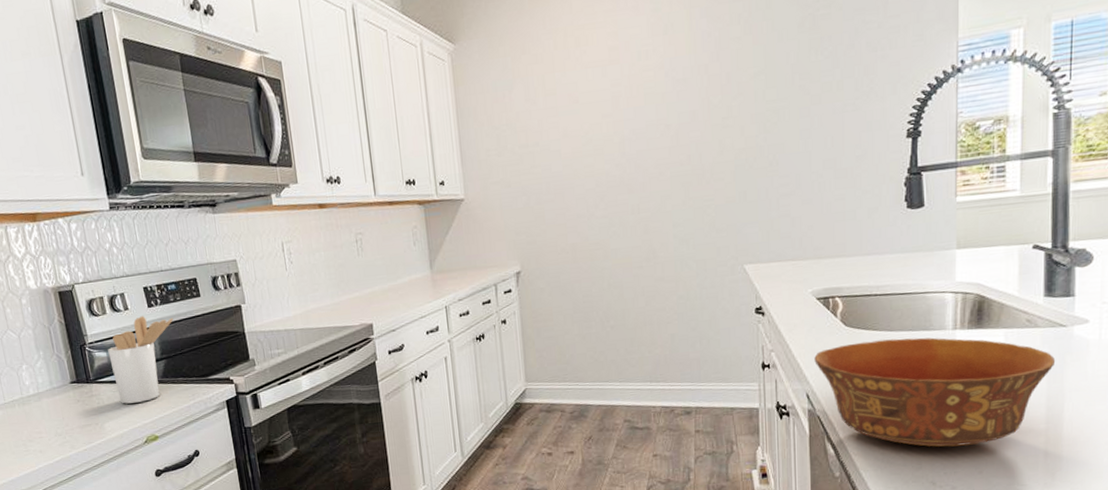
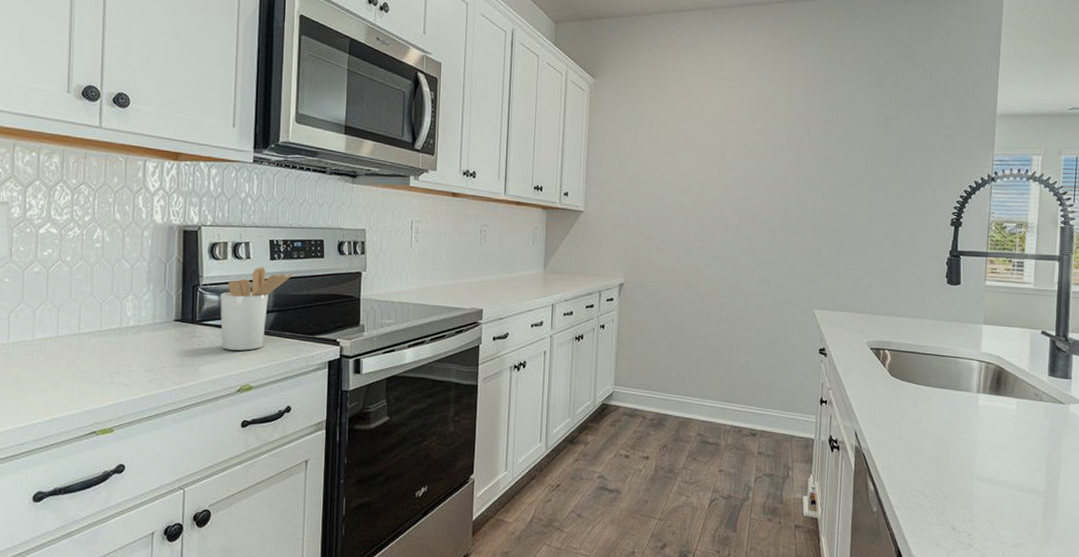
bowl: present [814,337,1056,447] -> none [864,392,1055,497]

